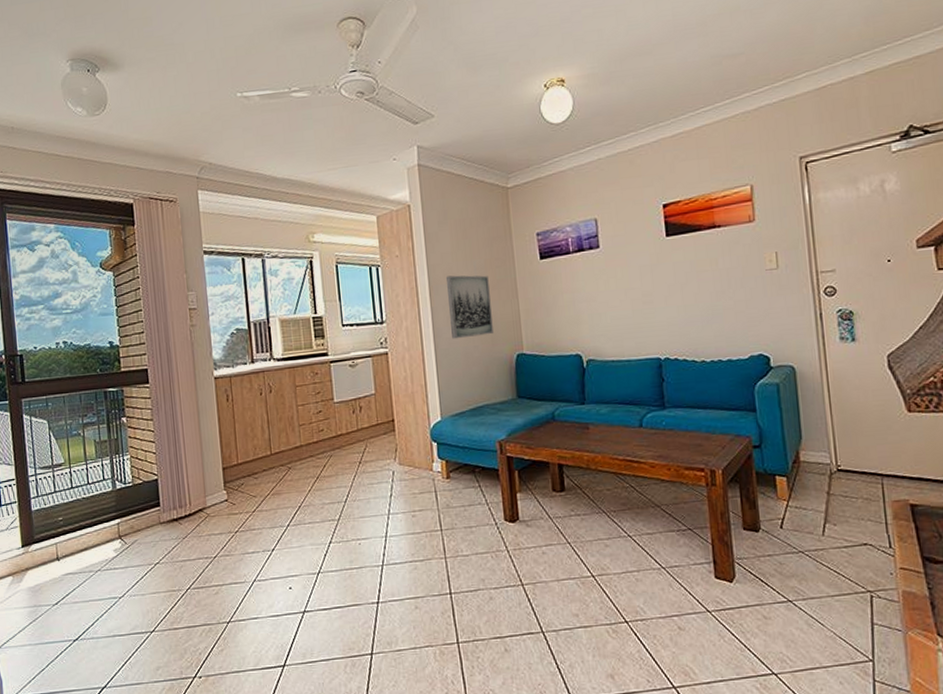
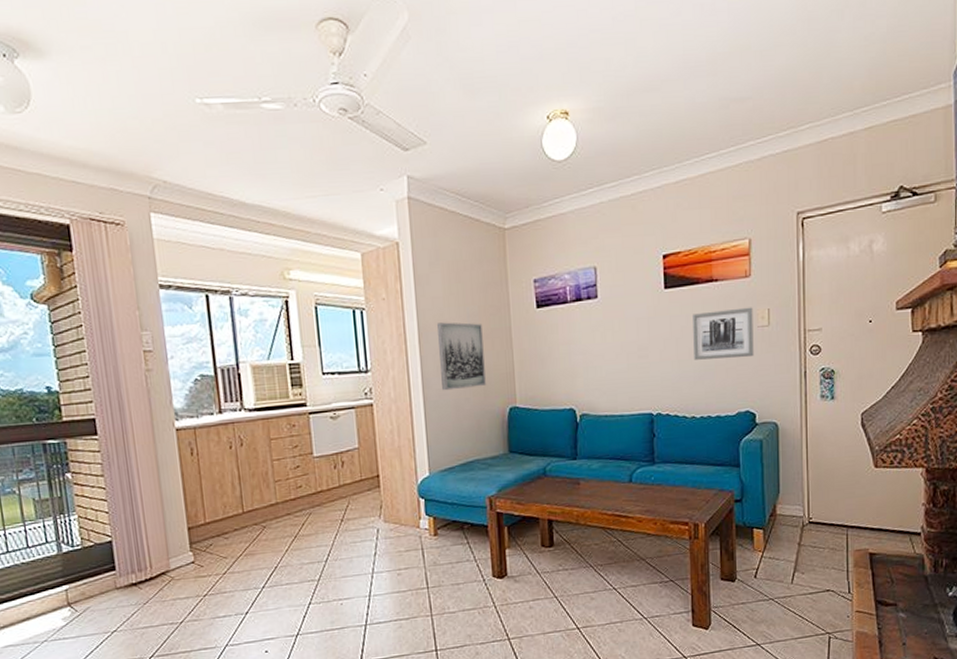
wall art: none [696,251,764,305] -> present [693,307,754,360]

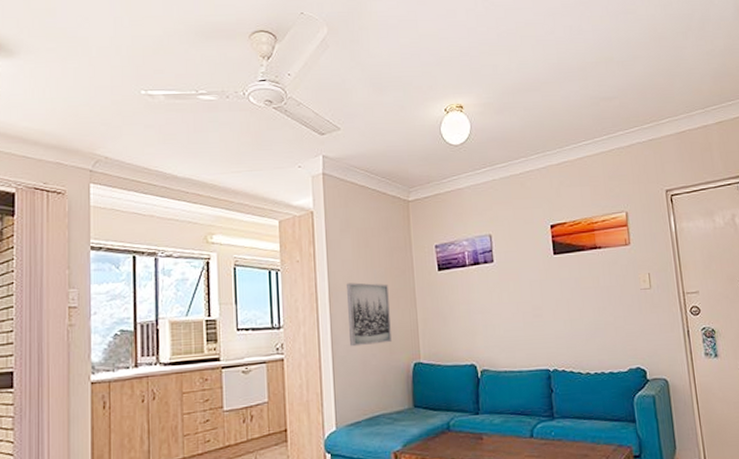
wall art: present [693,307,754,360] -> none [581,271,639,319]

